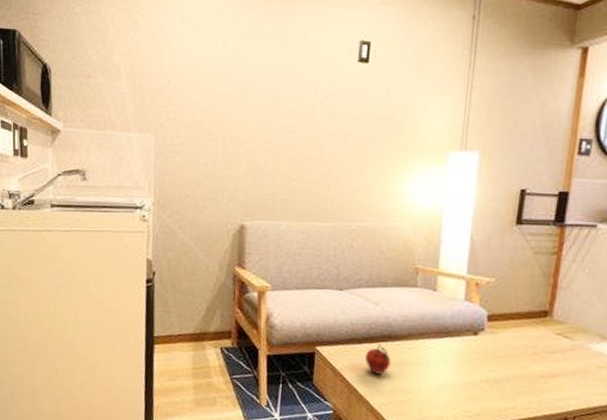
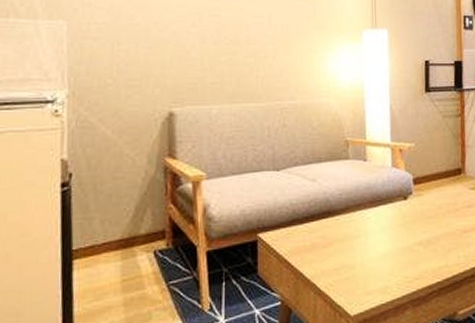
fruit: present [364,344,391,375] -> none [307,221,333,254]

